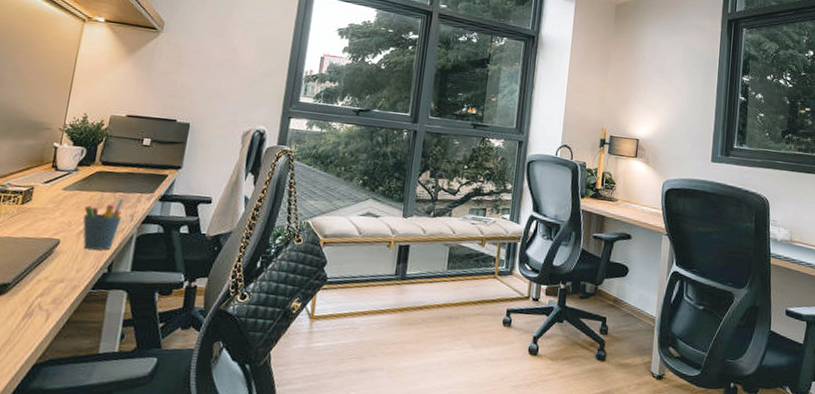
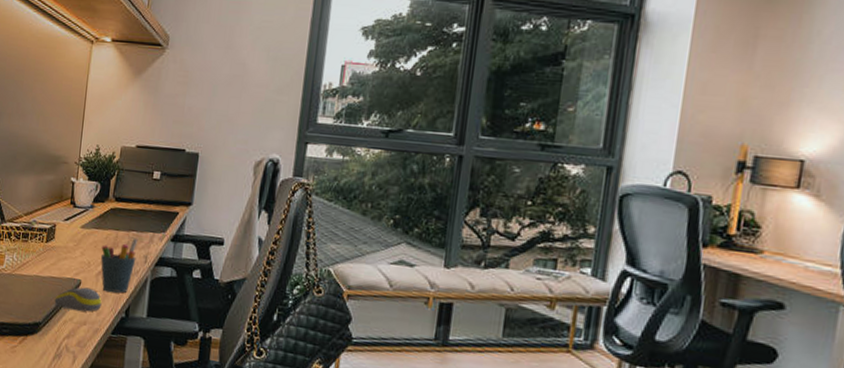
computer mouse: none [27,246,83,270] -> present [54,287,102,312]

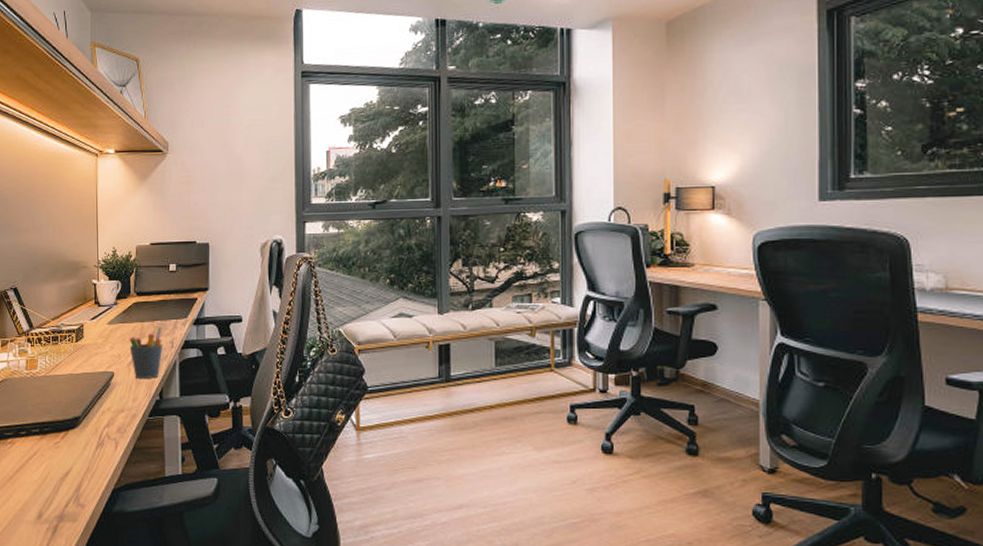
computer mouse: present [54,287,102,312] -> none [90,378,136,400]

